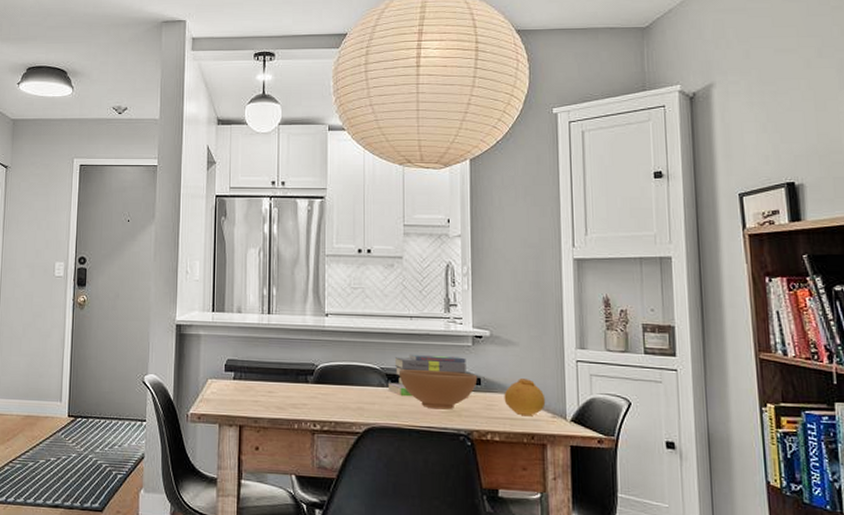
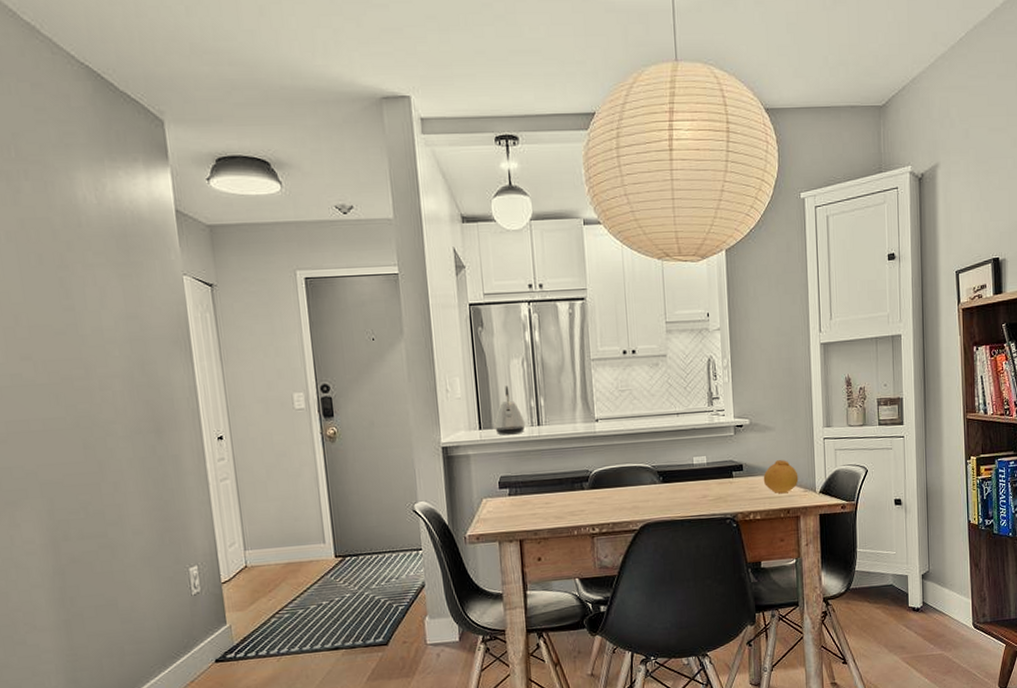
kettle: none [226,272,256,320] -> present [493,385,526,435]
books: present [387,354,468,400] -> none [659,447,733,491]
bowl: present [398,368,478,410] -> none [669,461,740,498]

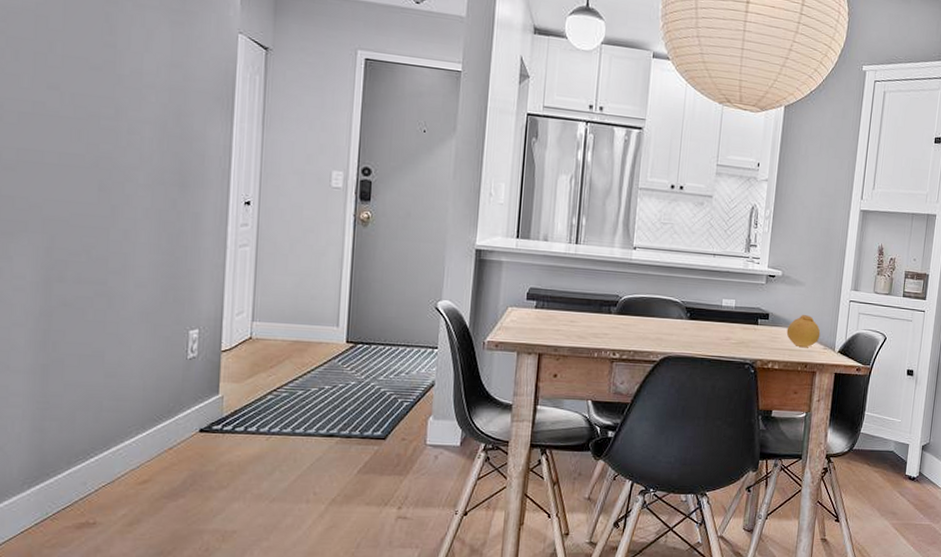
kettle: present [493,385,526,435] -> none [531,199,564,249]

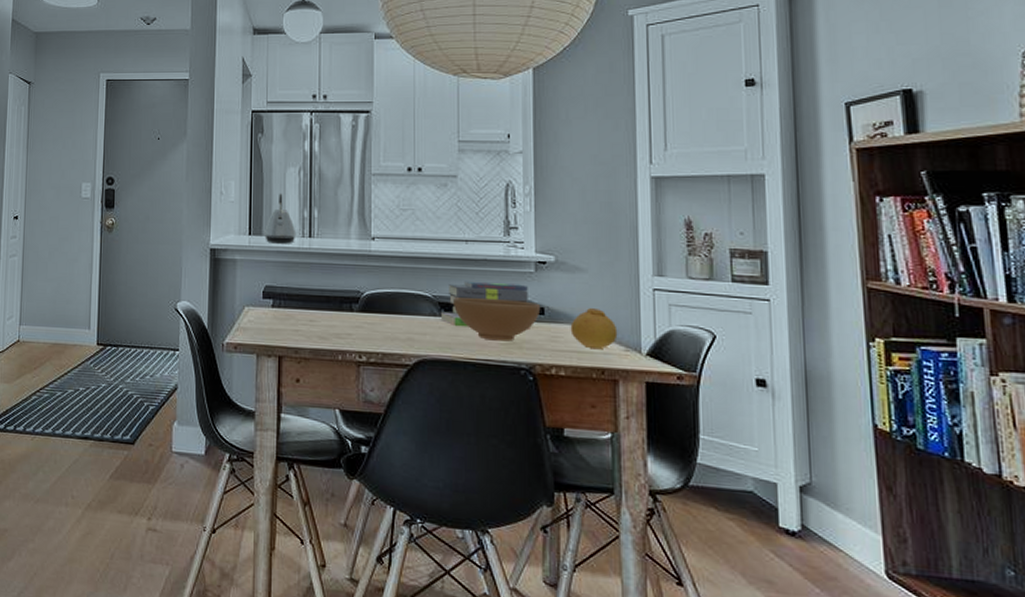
kettle: none [531,199,564,249] -> present [263,193,296,244]
books: none [686,289,759,332] -> present [440,280,530,331]
bowl: none [697,303,767,341] -> present [452,297,541,342]

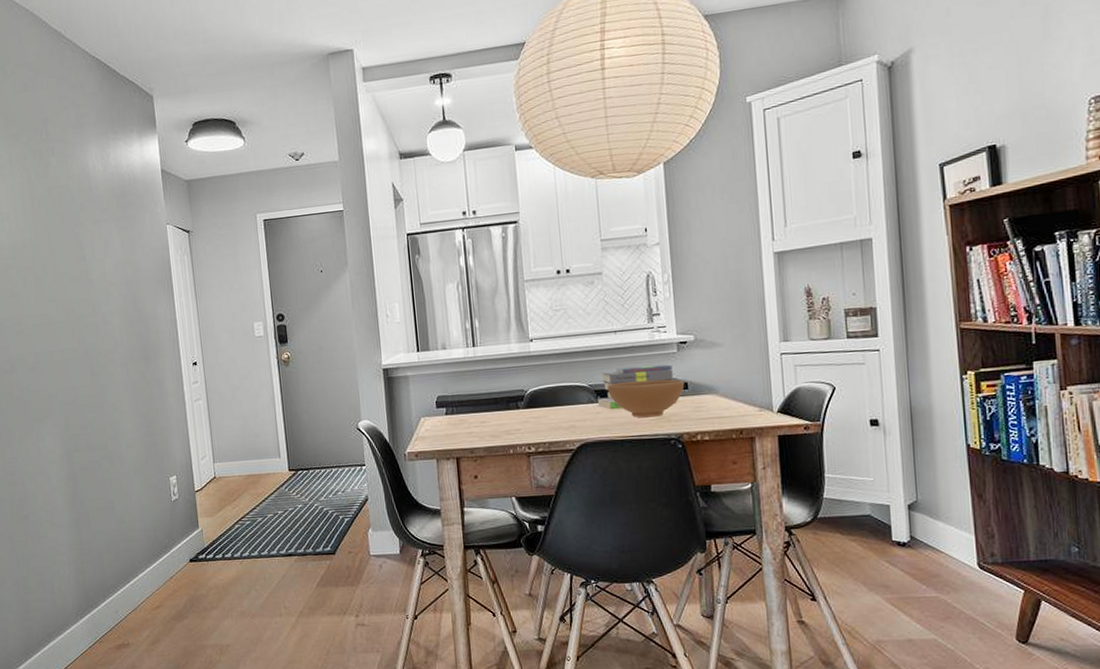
kettle: present [263,193,296,244] -> none [430,309,461,357]
fruit: present [570,308,618,350] -> none [711,377,752,414]

